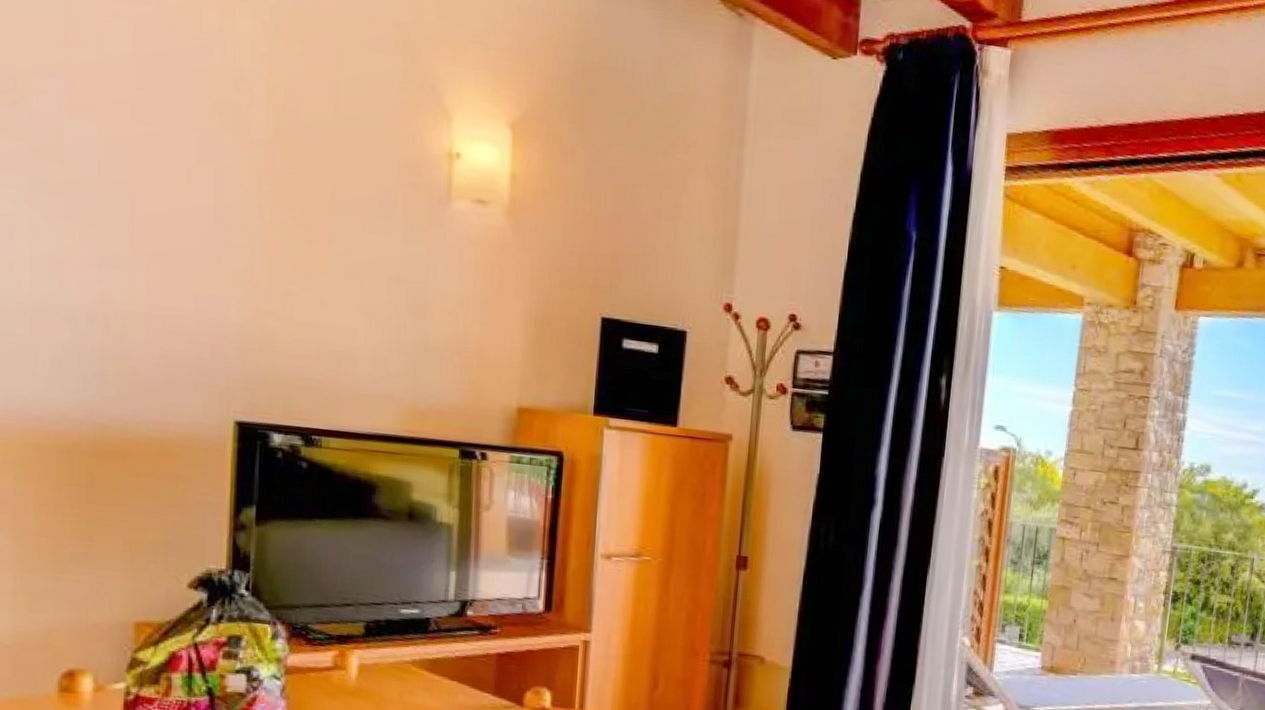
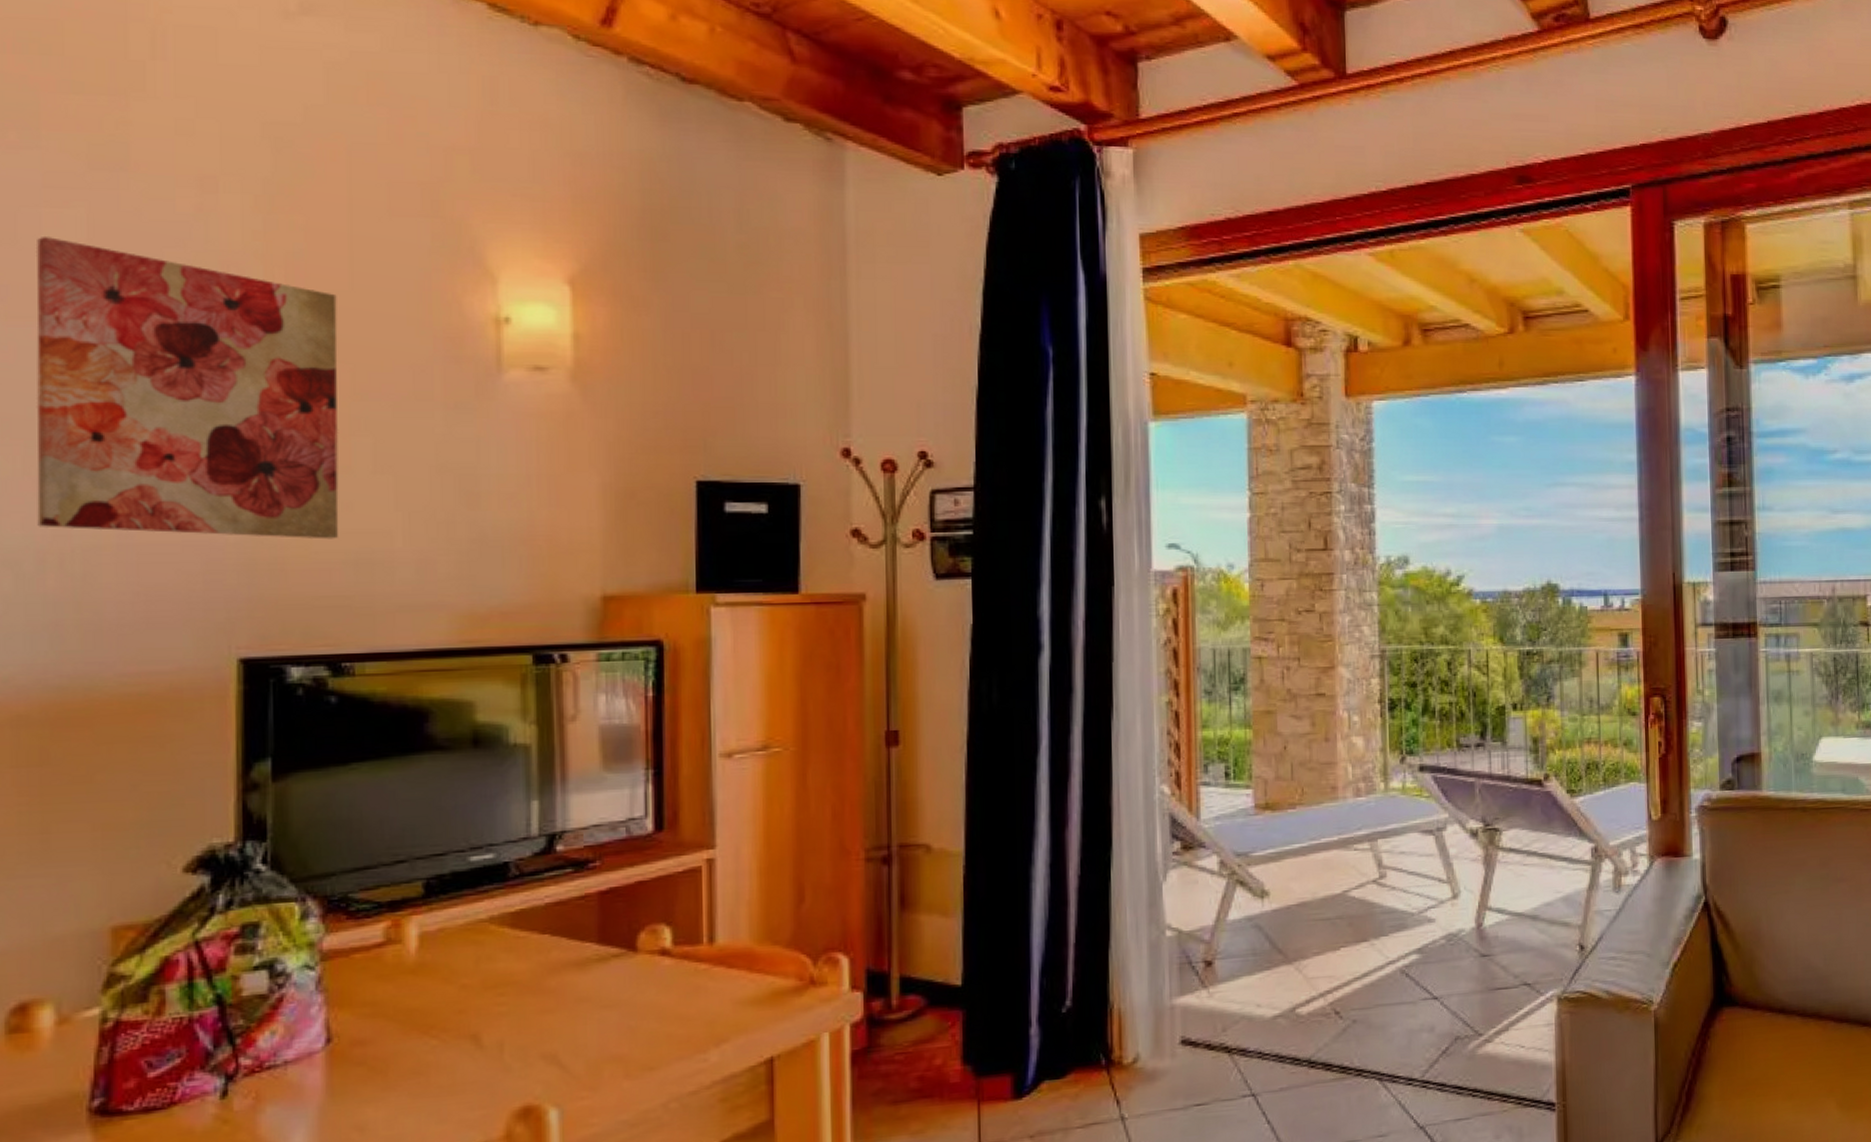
wall art: none [90,41,324,331] -> present [35,235,339,539]

